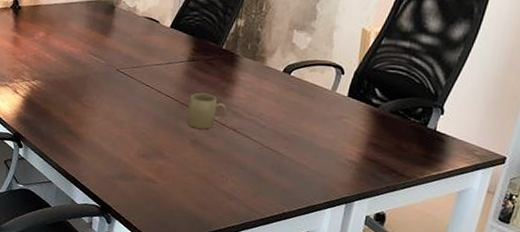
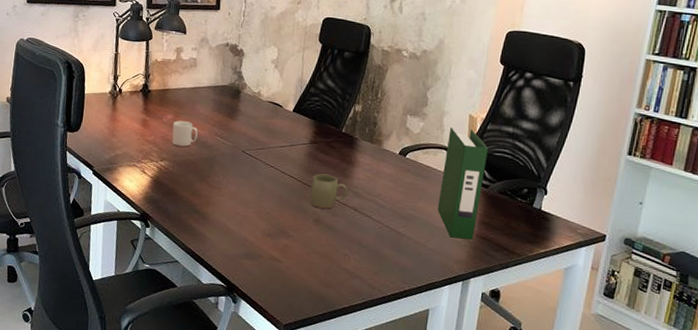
mug: none [43,38,71,66] -> present [172,121,198,147]
binder: none [322,41,382,162] -> present [437,126,489,240]

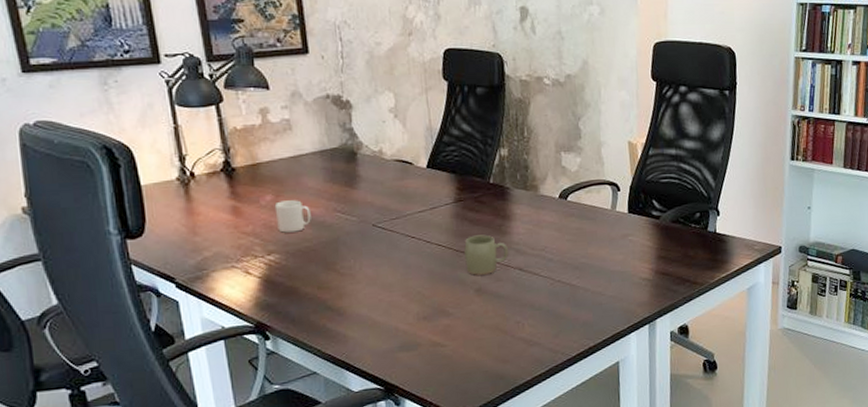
binder: present [437,126,489,240] -> none [609,156,654,280]

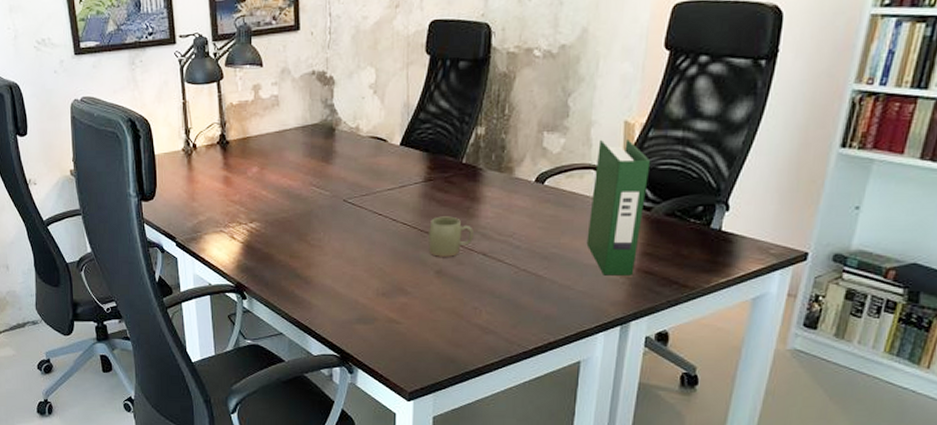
mug: present [274,200,311,233] -> none [259,173,289,203]
binder: none [609,156,654,280] -> present [586,138,651,276]

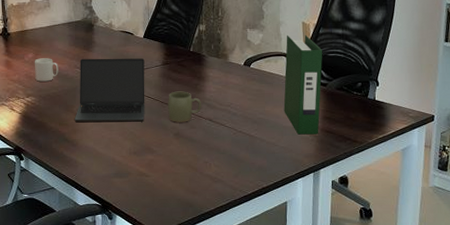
mug: none [259,173,289,203] -> present [34,58,58,82]
laptop: none [309,172,401,255] -> present [75,58,145,123]

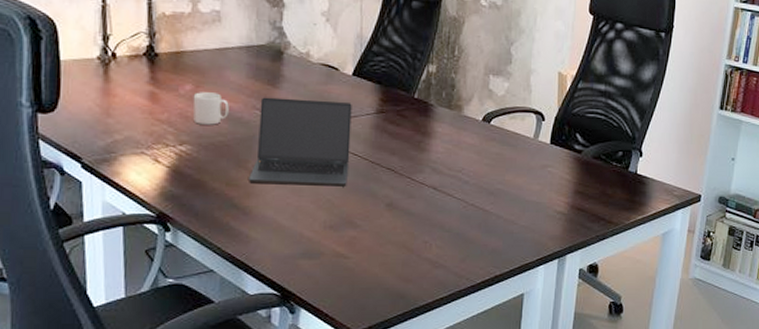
mug: present [168,91,201,122] -> none [379,149,424,190]
binder: present [283,34,323,135] -> none [528,86,581,212]

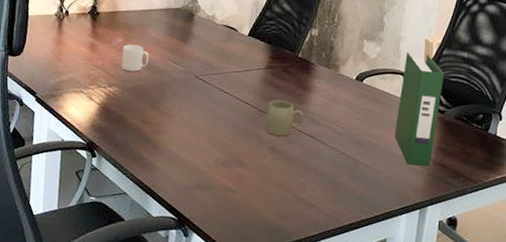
laptop: present [249,97,352,187] -> none [160,51,246,130]
mug: none [379,149,424,190] -> present [265,99,304,136]
binder: none [528,86,581,212] -> present [394,51,445,167]

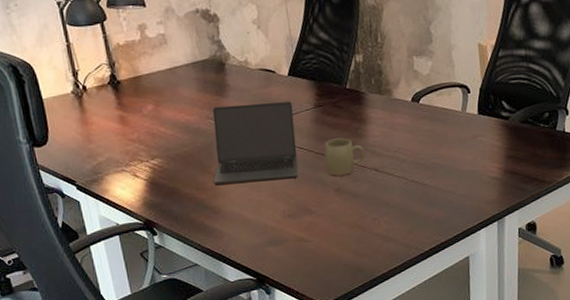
mug: present [121,44,149,72] -> none [155,109,188,139]
laptop: none [160,51,246,130] -> present [212,101,298,185]
binder: present [394,51,445,167] -> none [460,58,504,179]

